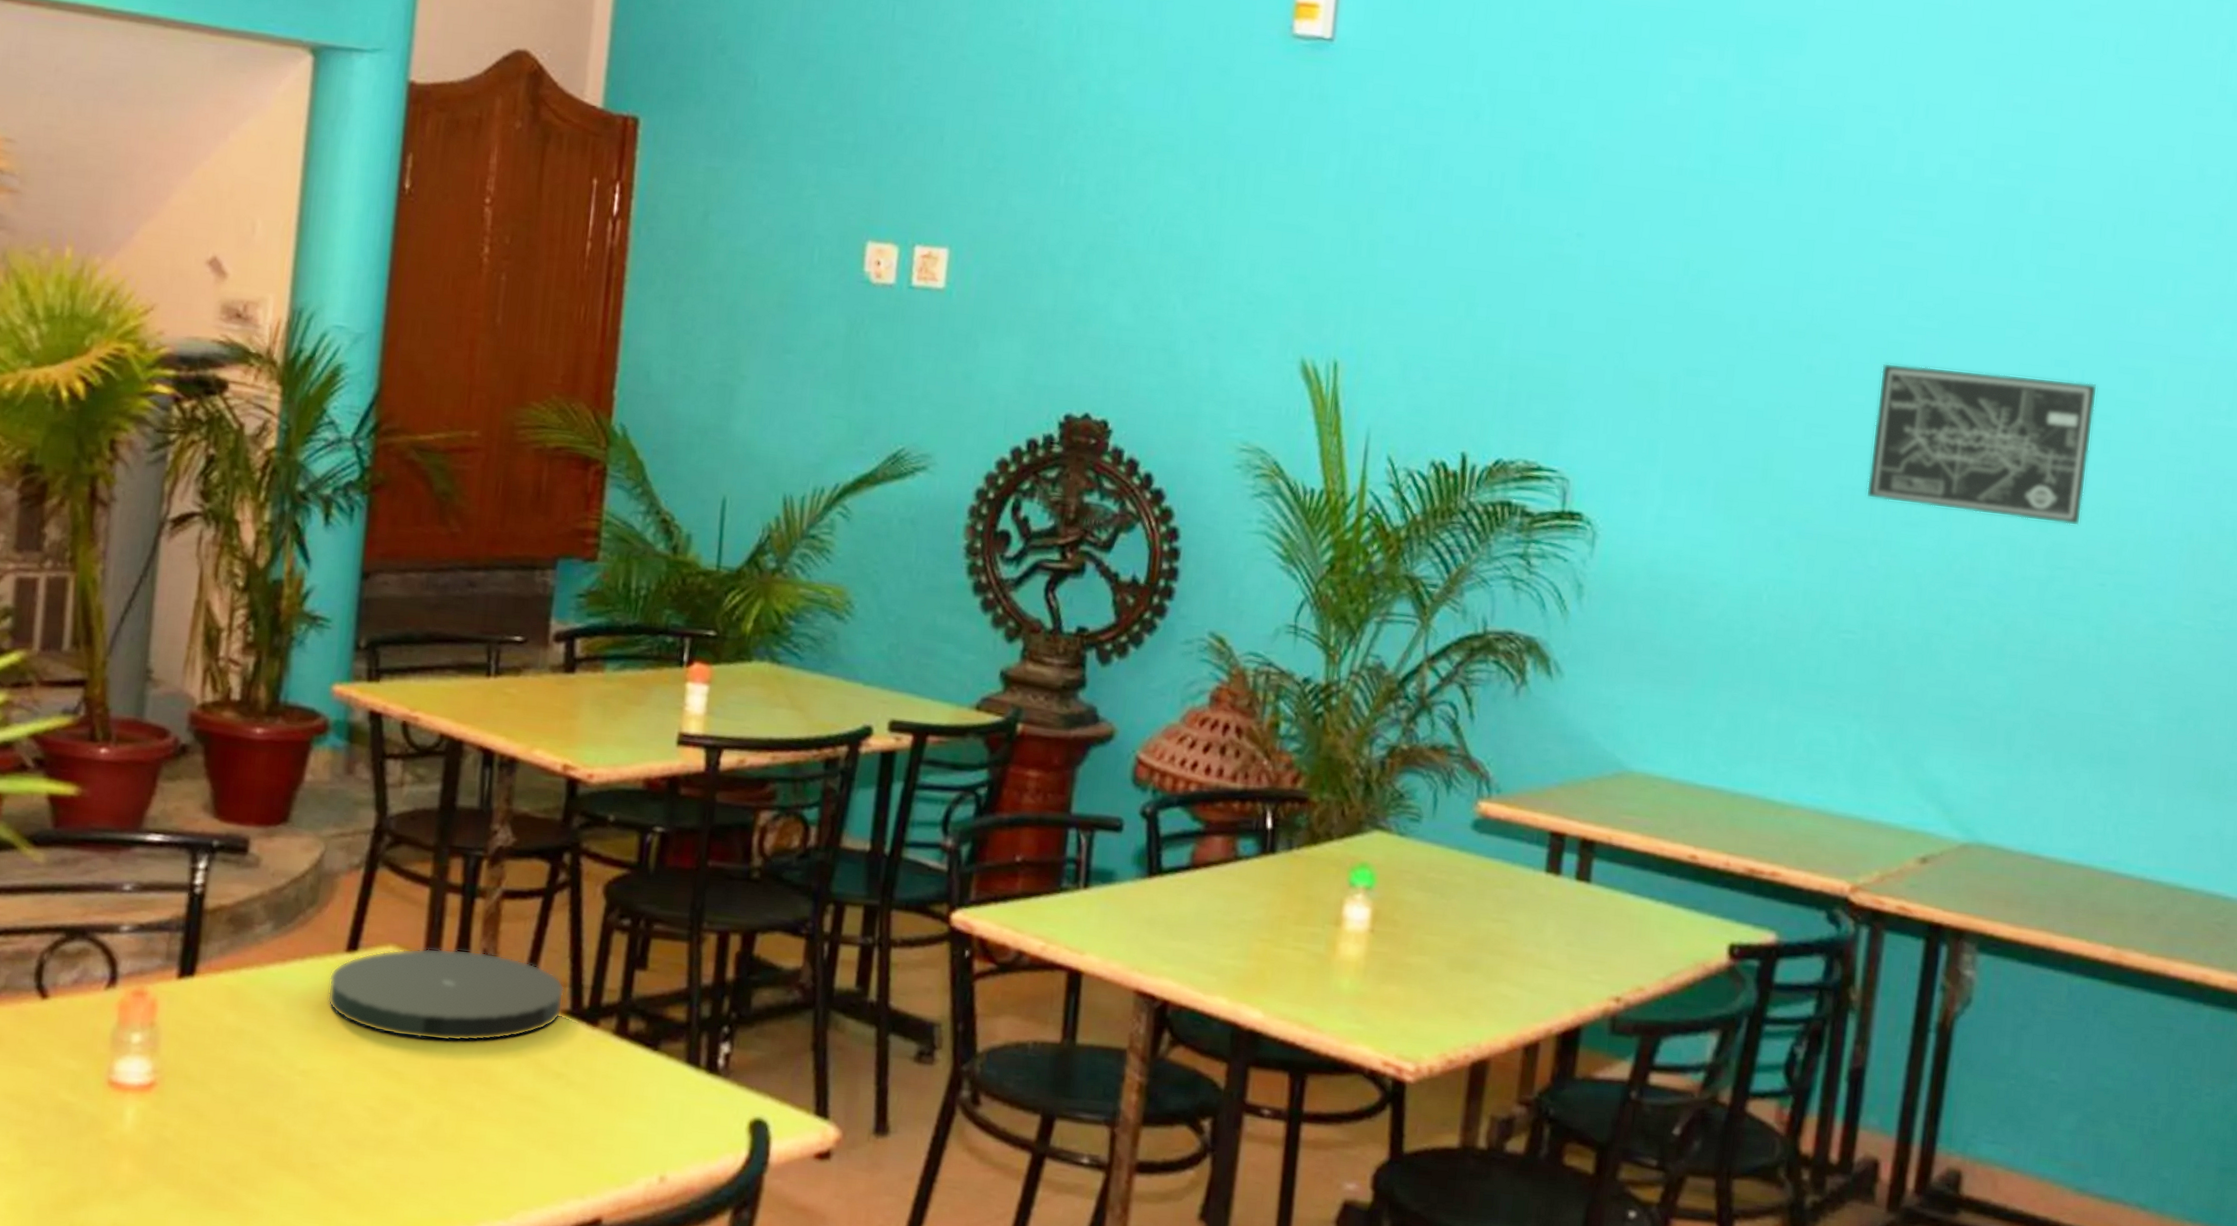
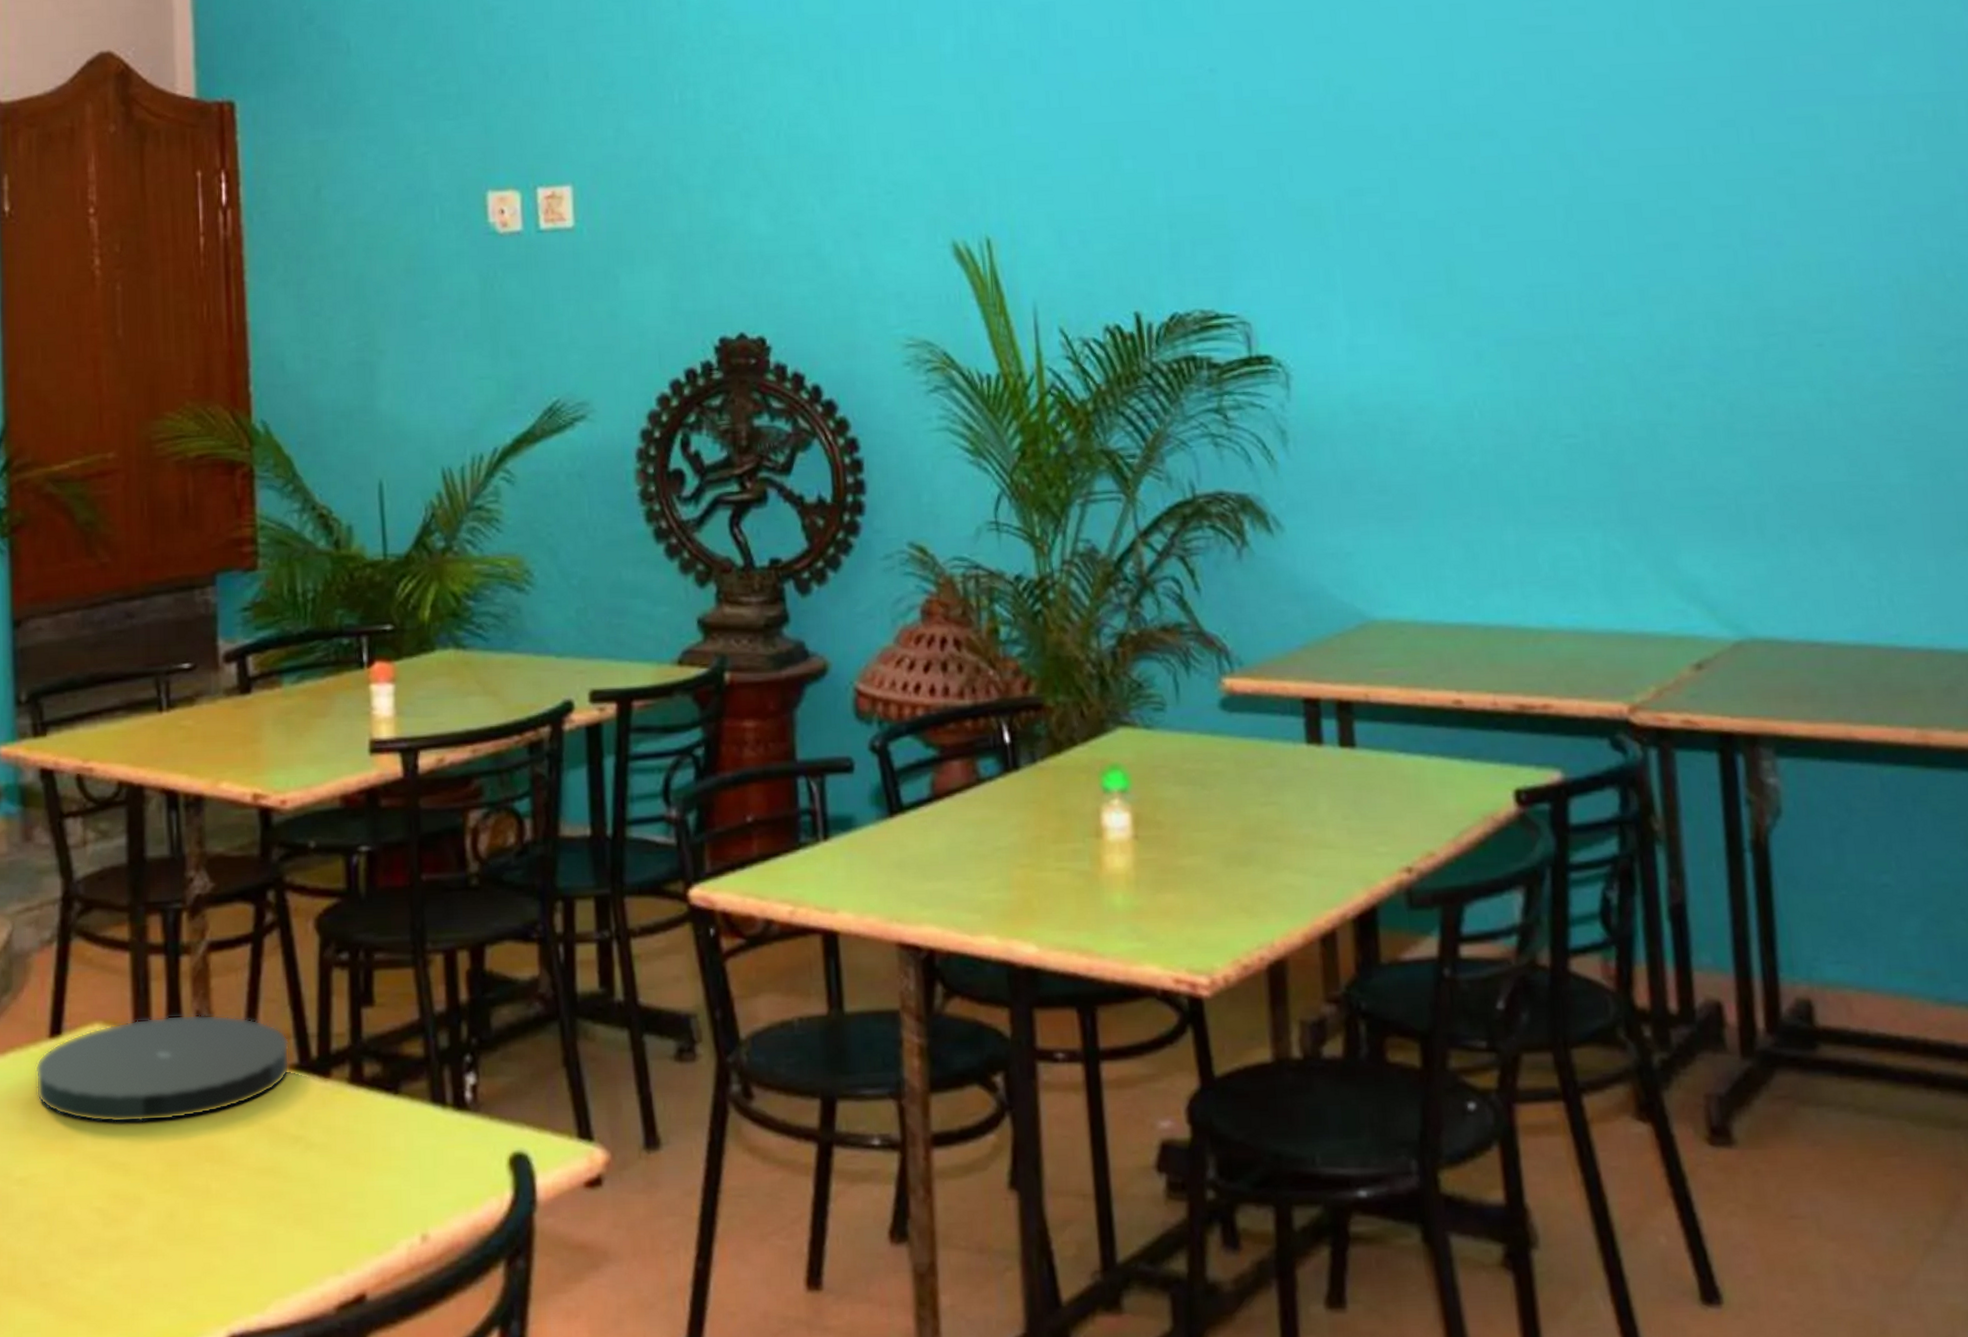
wall art: present [1866,363,2098,526] -> none [1546,139,1783,294]

